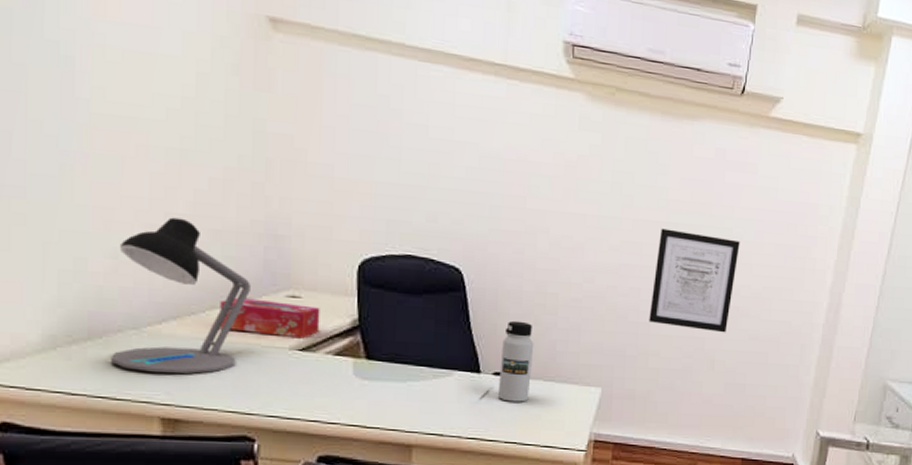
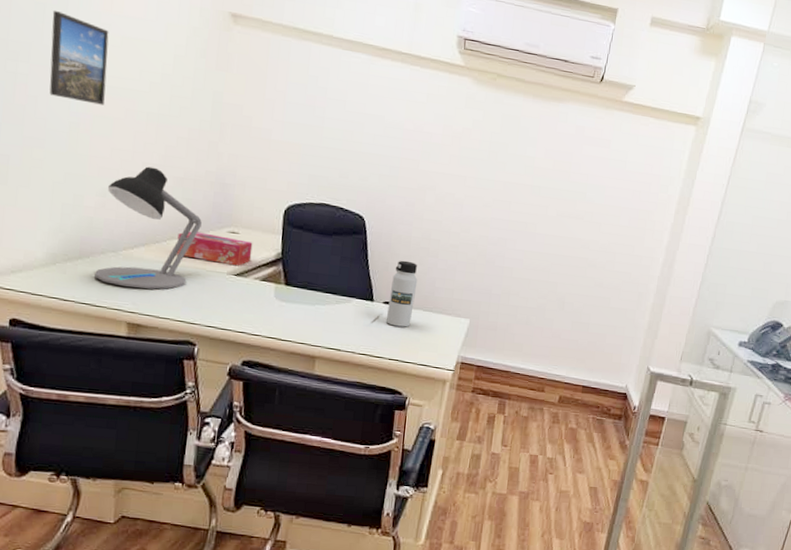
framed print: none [23,17,106,140] -> present [49,11,109,105]
wall art: present [649,228,740,333] -> none [512,190,592,280]

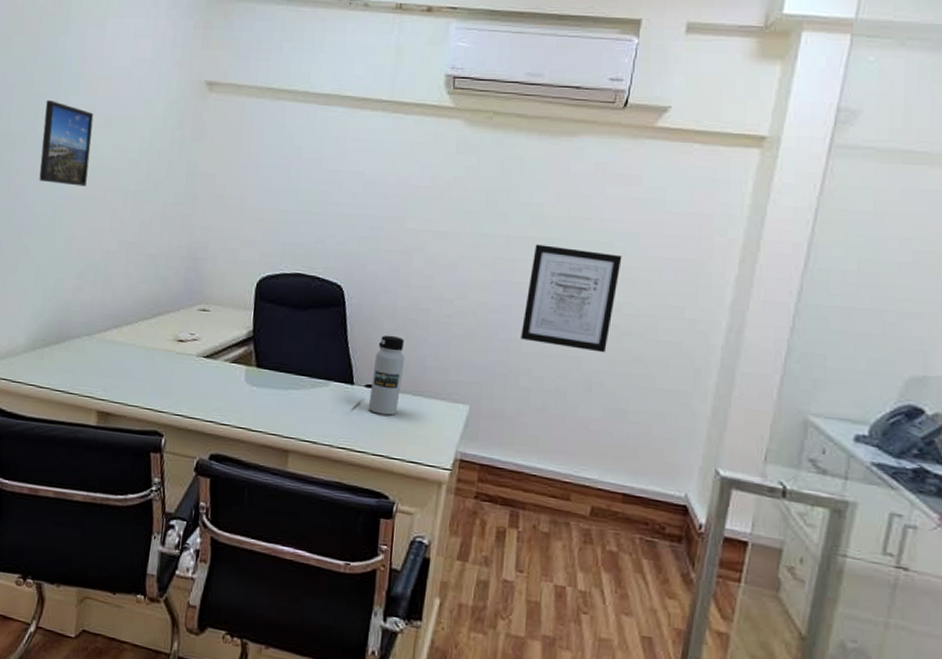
desk lamp: present [93,166,202,289] -> none [68,245,173,375]
tissue box: present [176,231,253,266] -> none [147,310,224,347]
wall art: none [512,190,592,280] -> present [521,244,622,353]

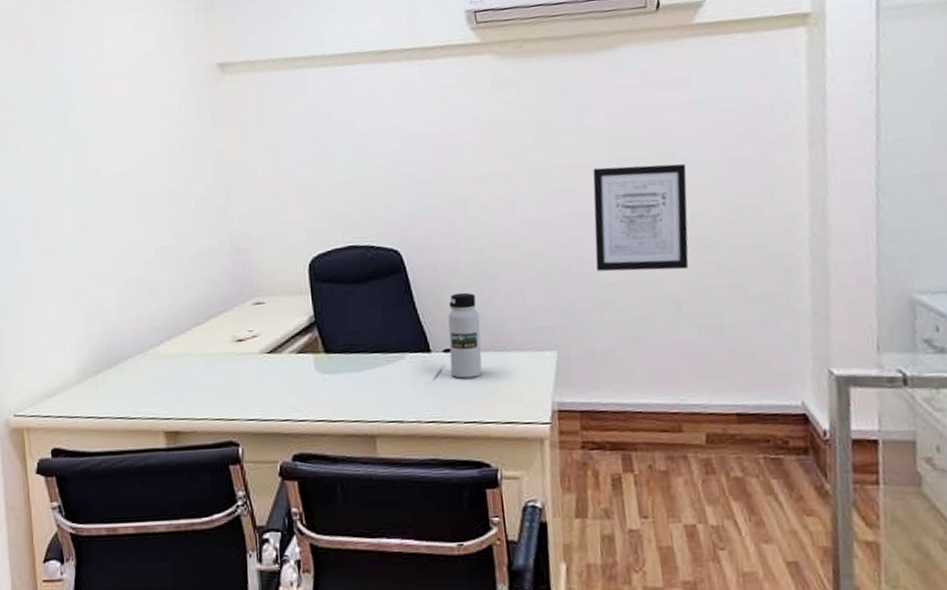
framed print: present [39,100,94,187] -> none [53,113,110,200]

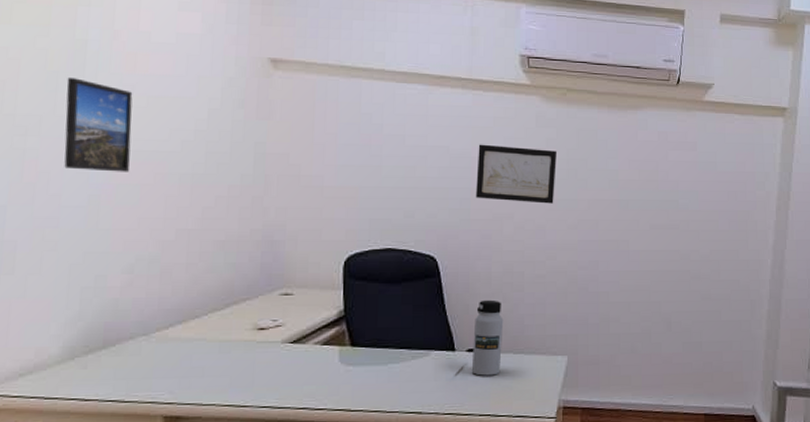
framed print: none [53,113,110,200] -> present [64,78,133,172]
wall art: none [431,114,522,181] -> present [476,144,556,204]
wall art: present [593,163,689,272] -> none [608,205,687,296]

